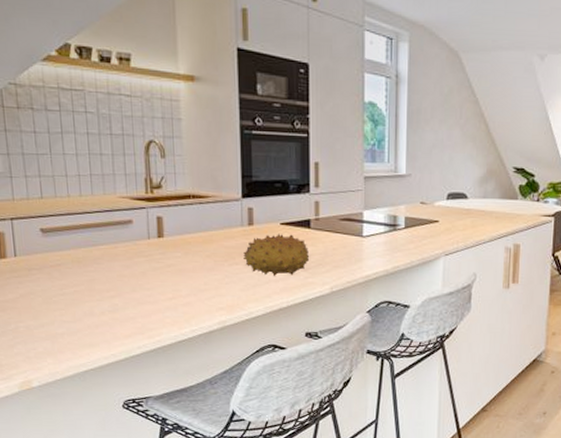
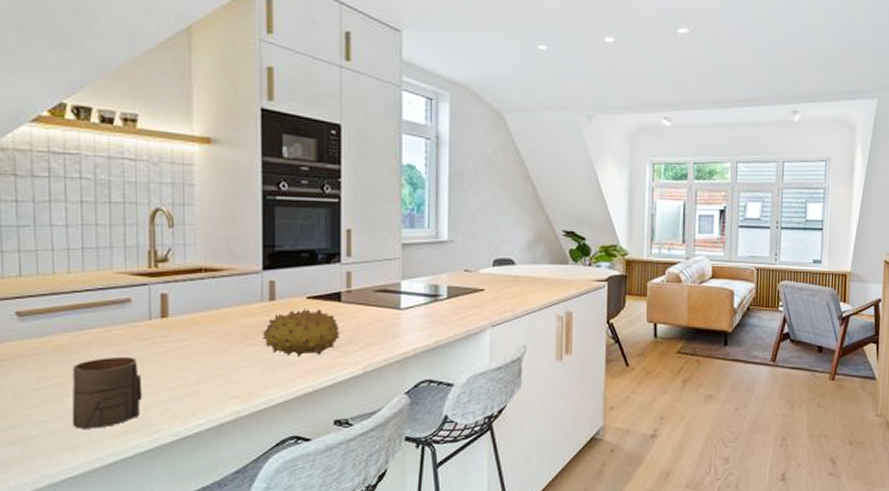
cup: none [88,270,146,330] -> present [72,356,143,429]

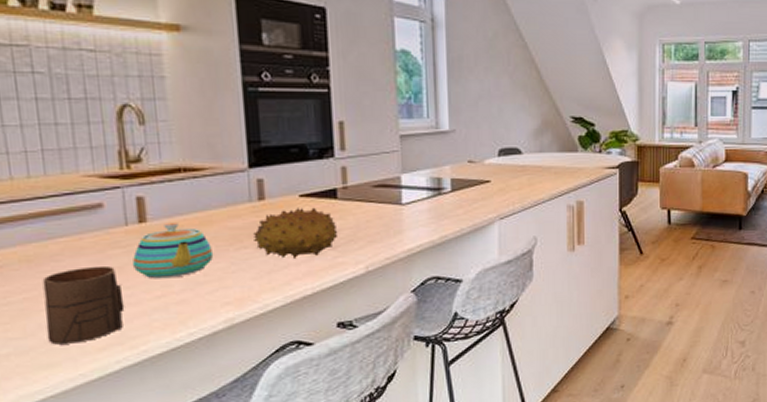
teapot: none [152,319,226,371] -> present [132,223,214,279]

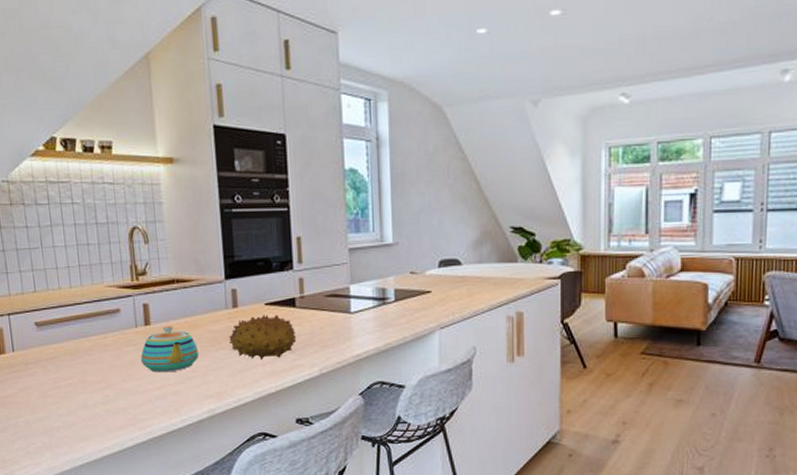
cup: present [42,265,125,345] -> none [80,360,136,422]

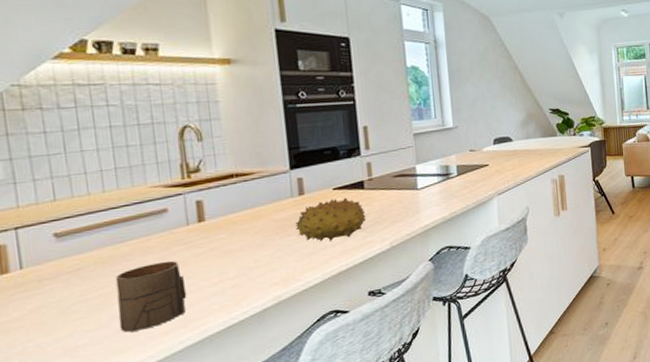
cup: none [80,360,136,422] -> present [115,260,187,333]
teapot: present [140,326,199,373] -> none [193,220,263,269]

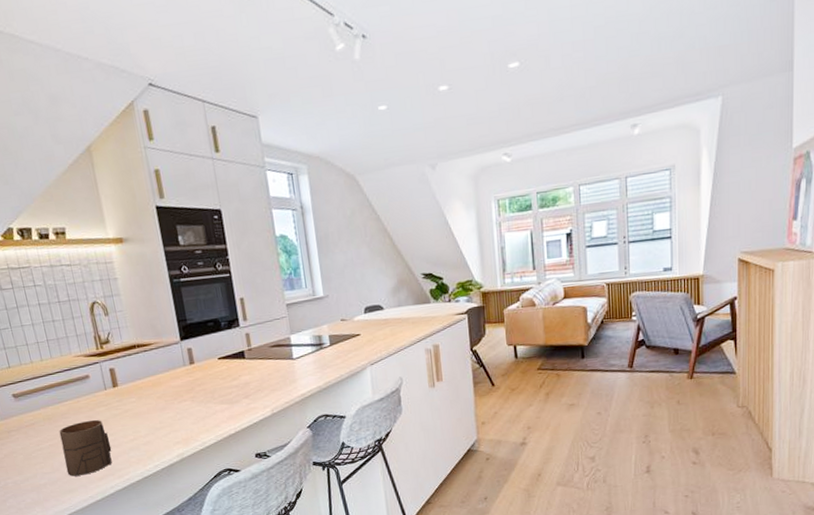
fruit: present [295,197,367,242] -> none [189,367,249,407]

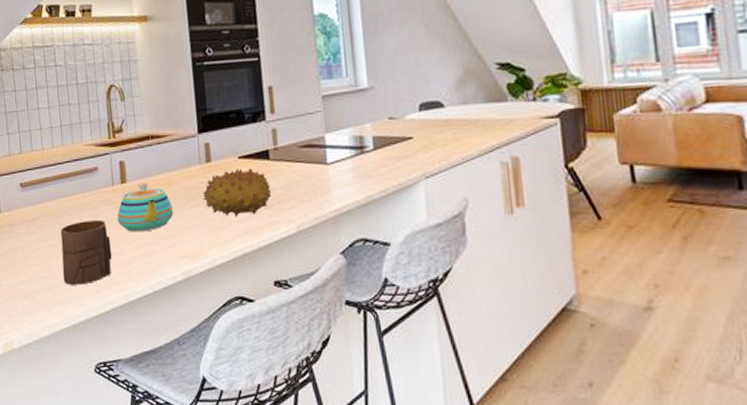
teapot: none [112,386,165,427] -> present [117,183,174,232]
fruit: none [189,367,249,407] -> present [203,168,272,217]

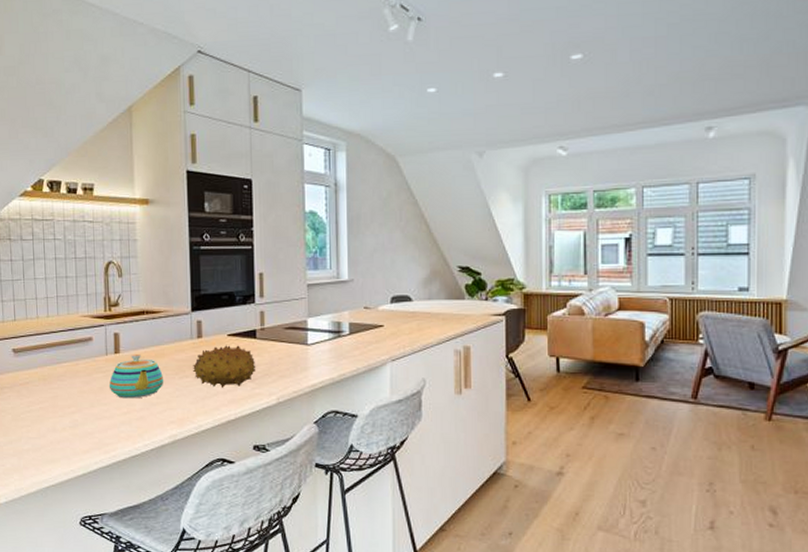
cup: present [60,219,112,285] -> none [52,386,103,445]

